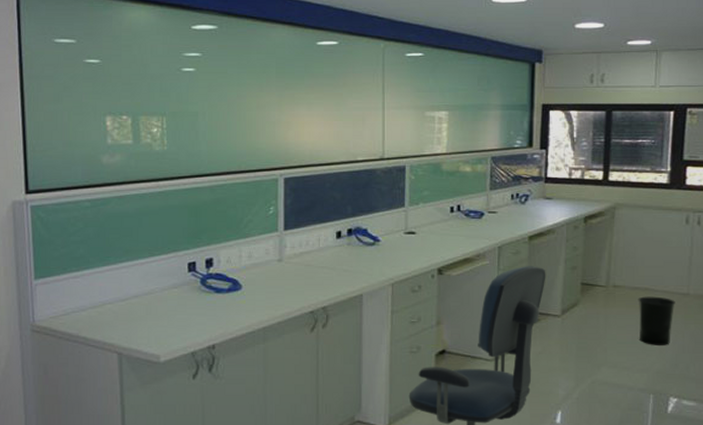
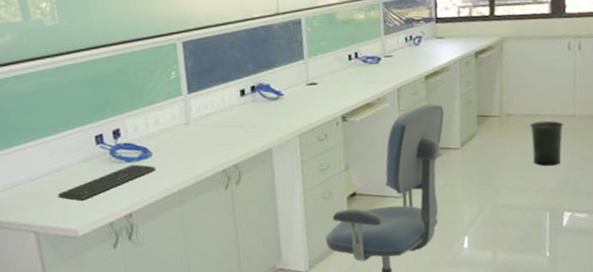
computer keyboard: none [145,296,244,326] -> present [58,164,156,201]

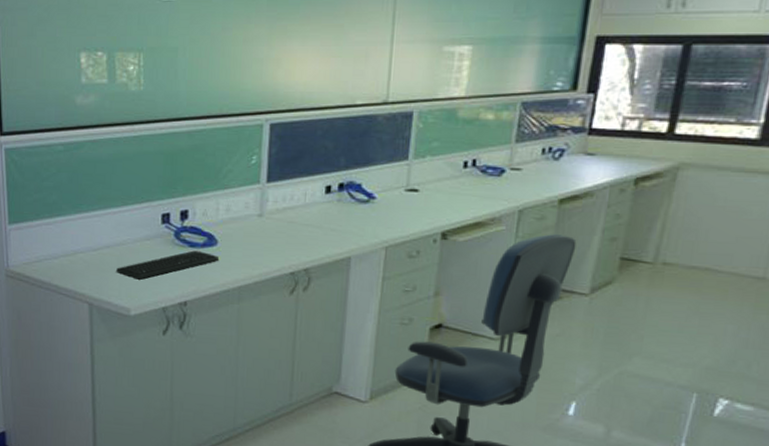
waste bin: present [529,120,564,166] -> none [689,278,745,338]

